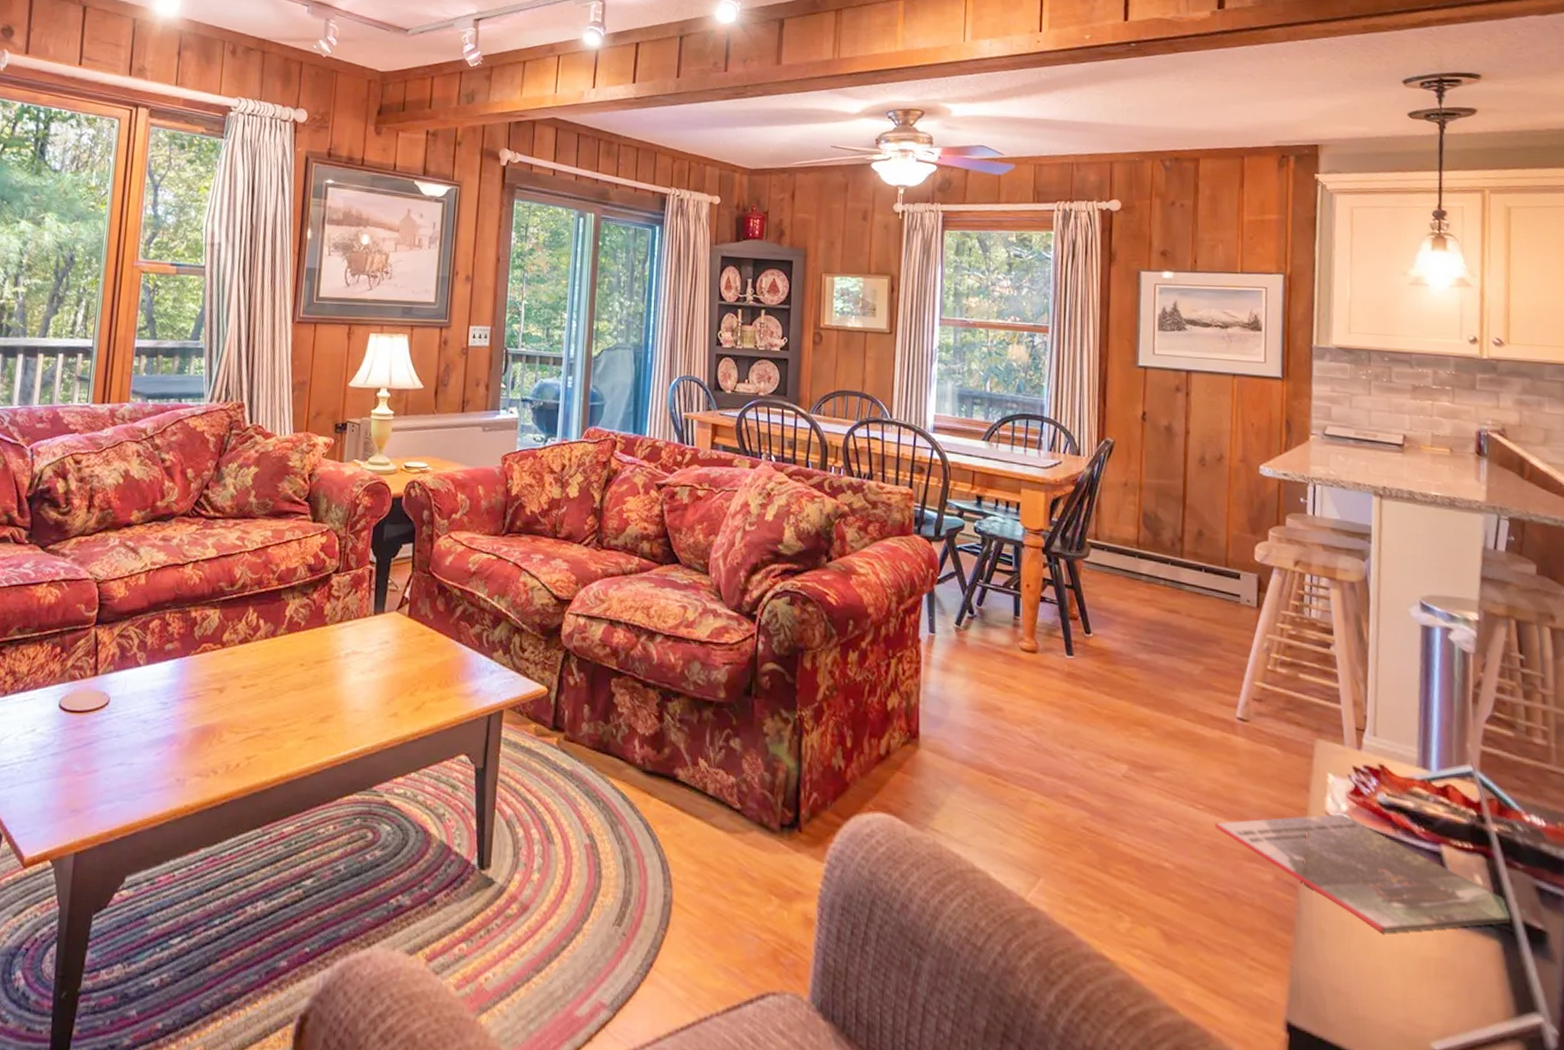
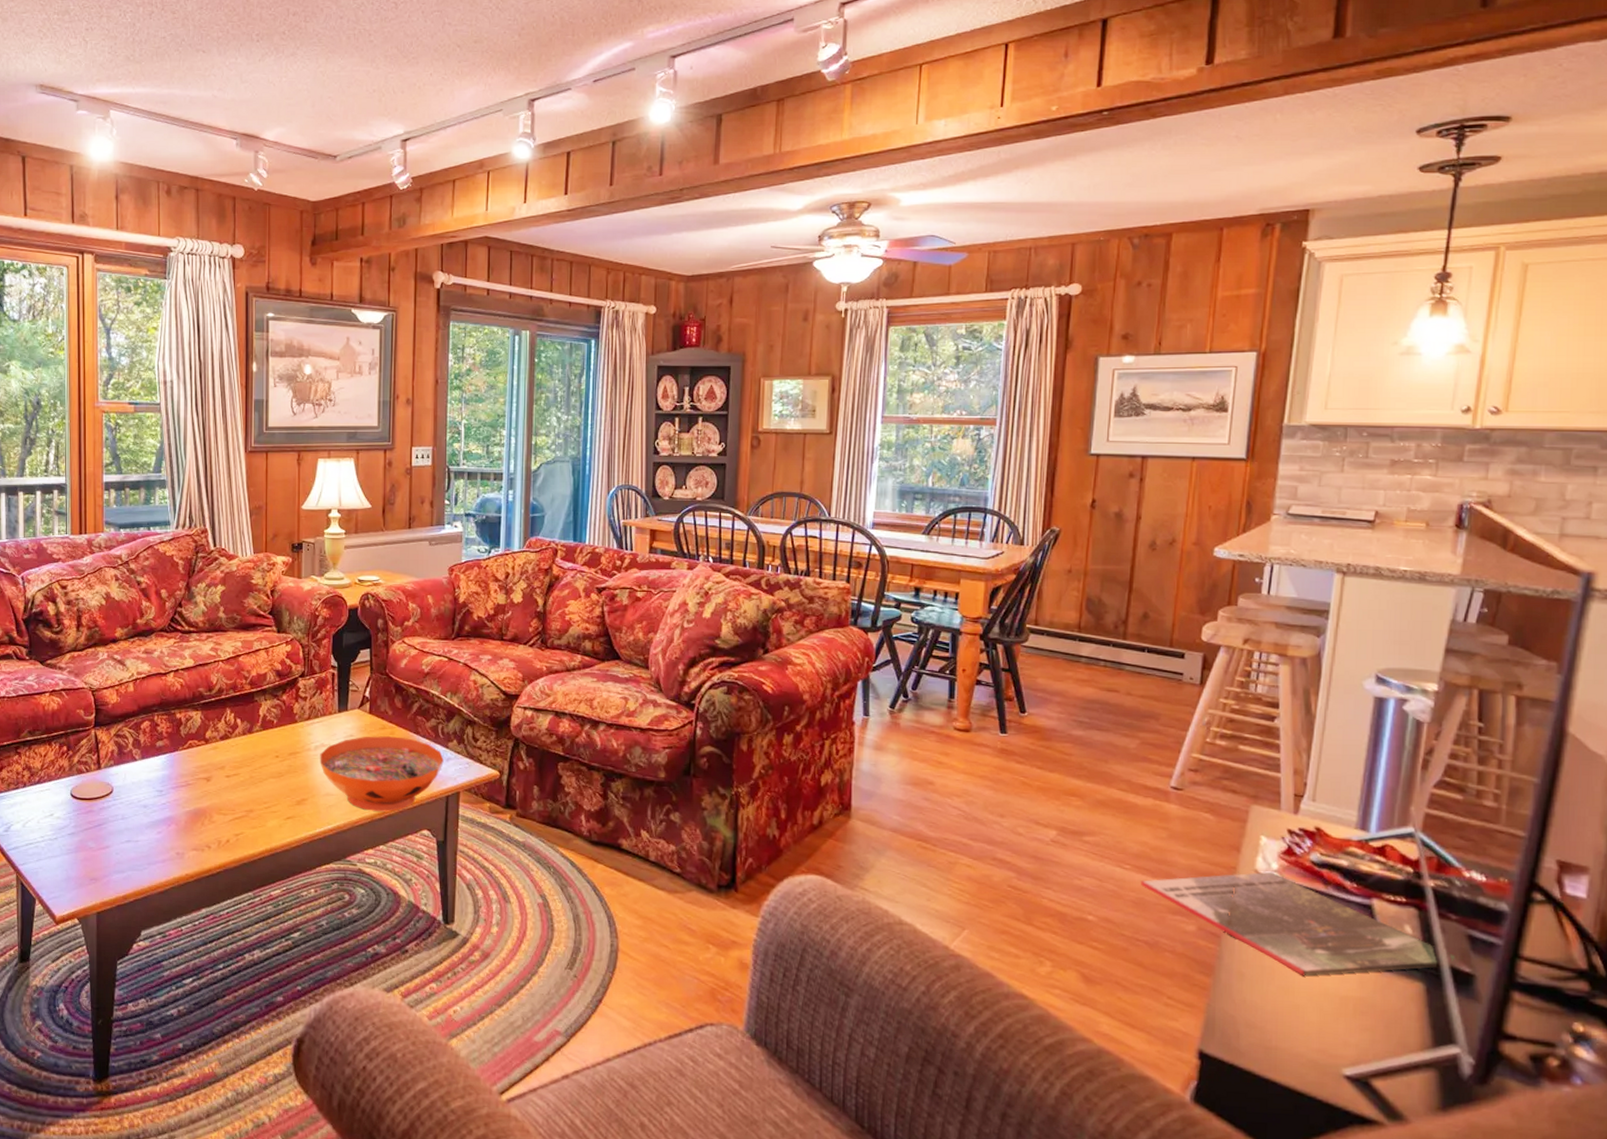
decorative bowl: none [349,643,487,732] -> present [320,736,444,812]

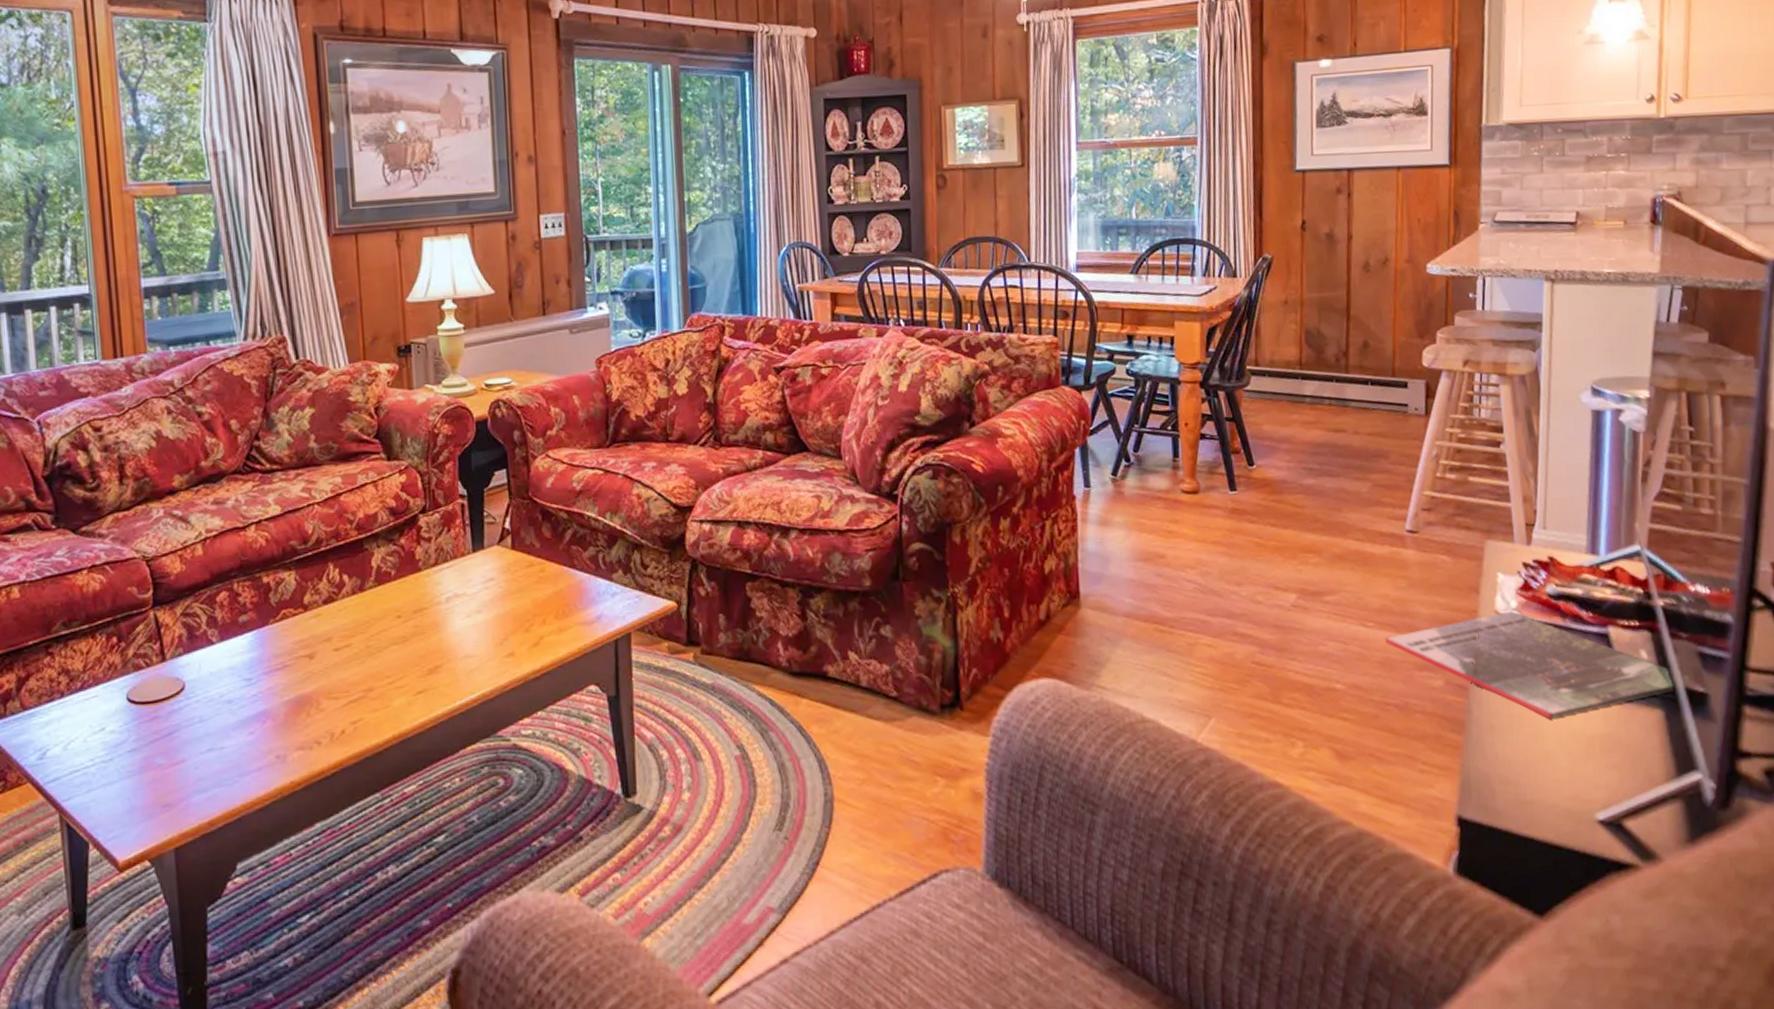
decorative bowl: present [320,736,444,812] -> none [453,574,608,671]

